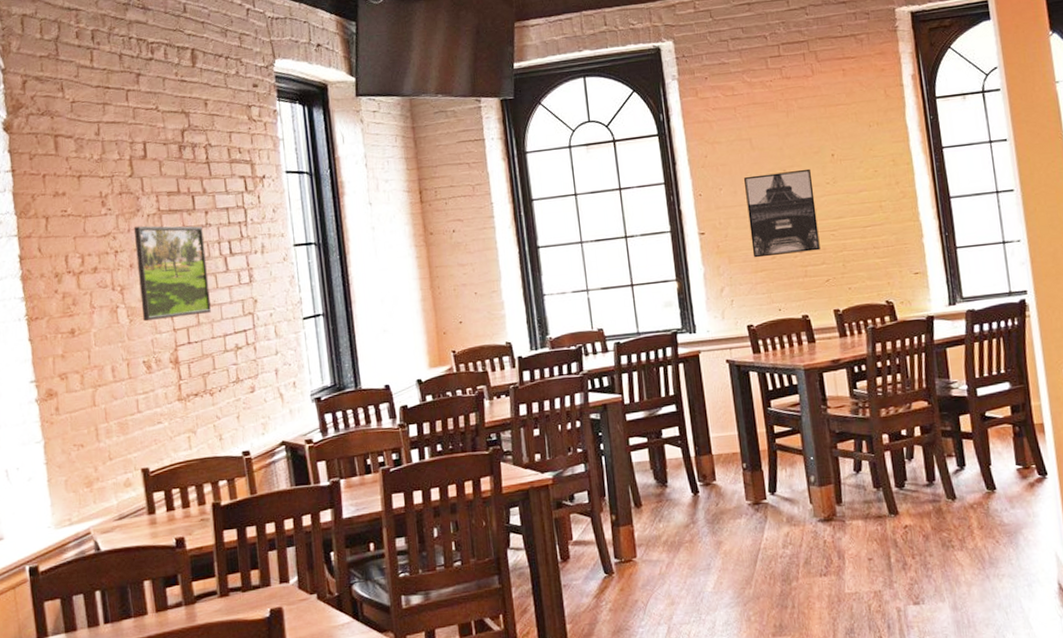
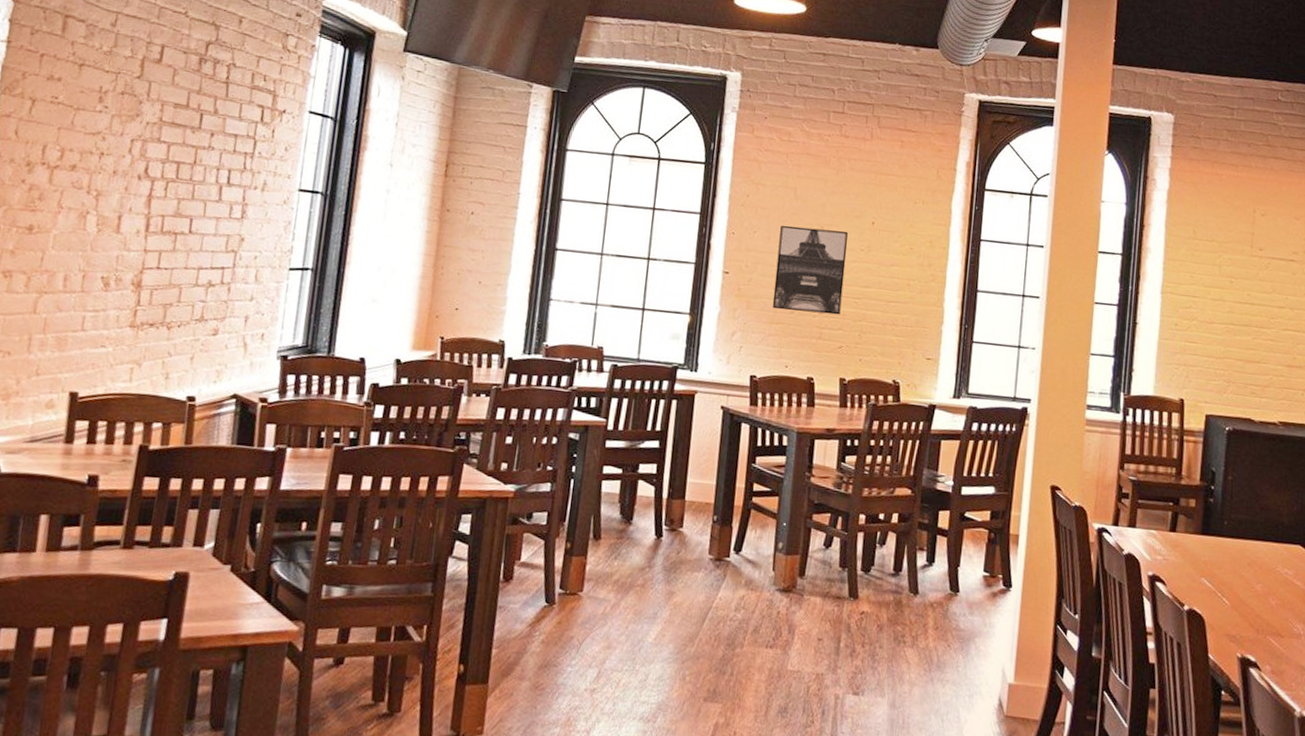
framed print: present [133,225,211,322] -> none [113,131,204,241]

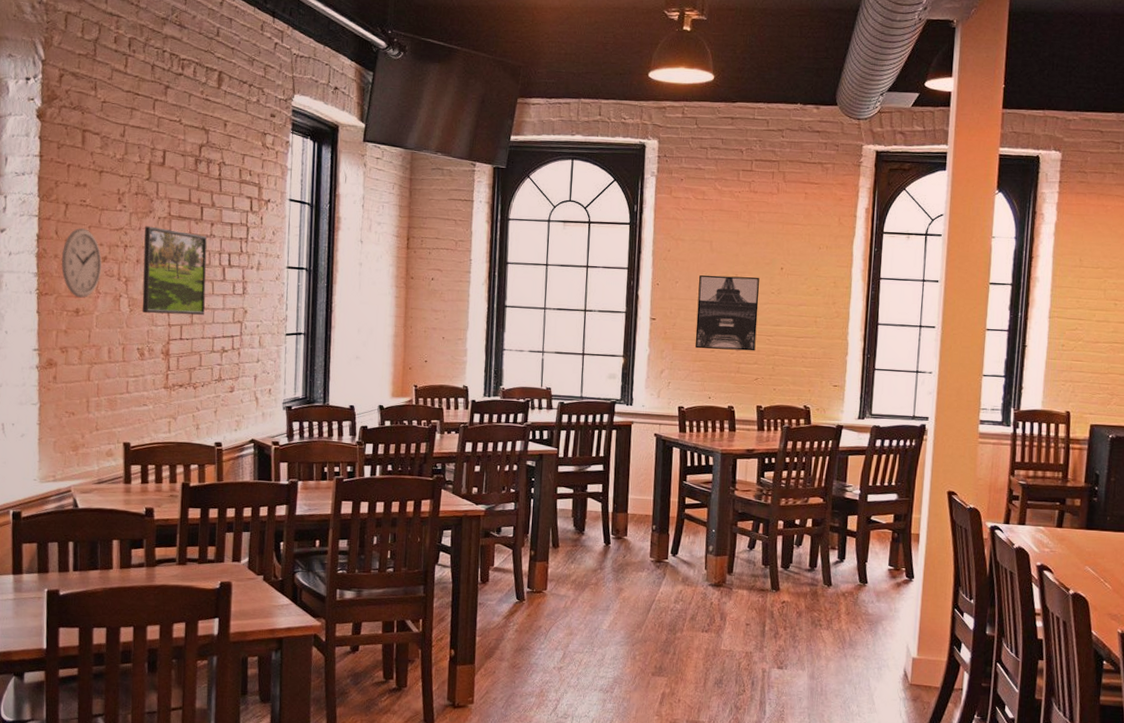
wall clock: none [17,129,70,213] -> present [61,228,102,298]
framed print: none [113,131,204,241] -> present [142,226,207,315]

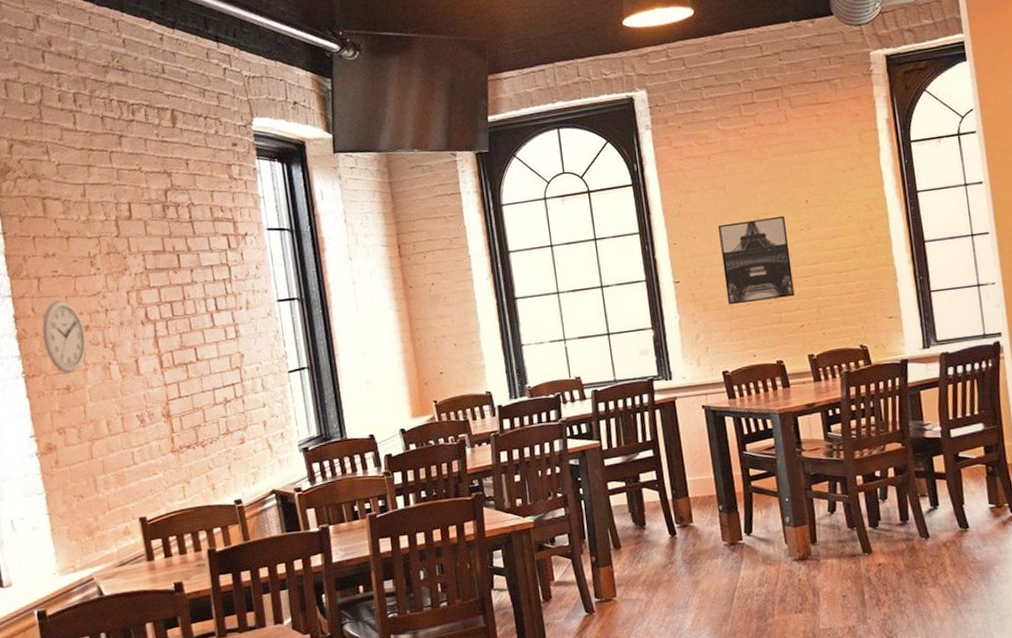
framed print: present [142,226,207,315] -> none [122,283,200,377]

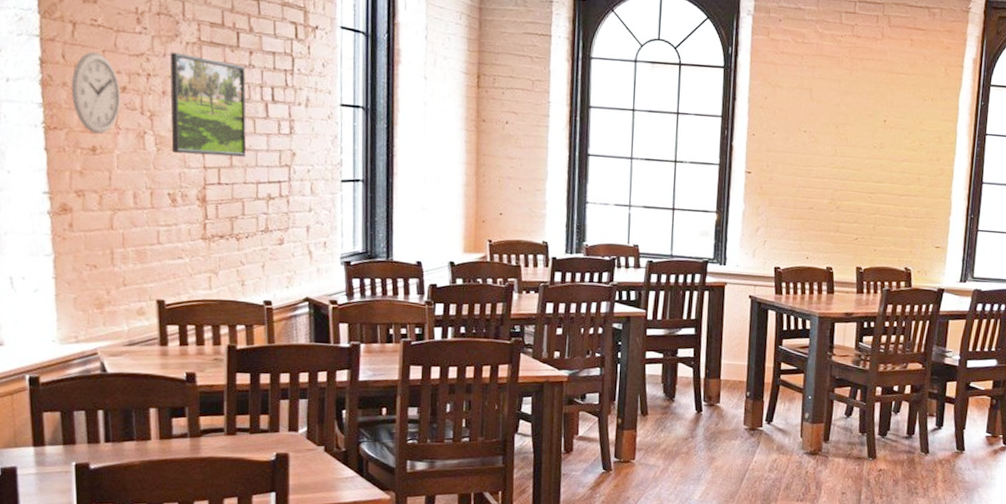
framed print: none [122,283,200,377] -> present [170,52,246,157]
wall art: present [718,215,795,305] -> none [792,125,862,209]

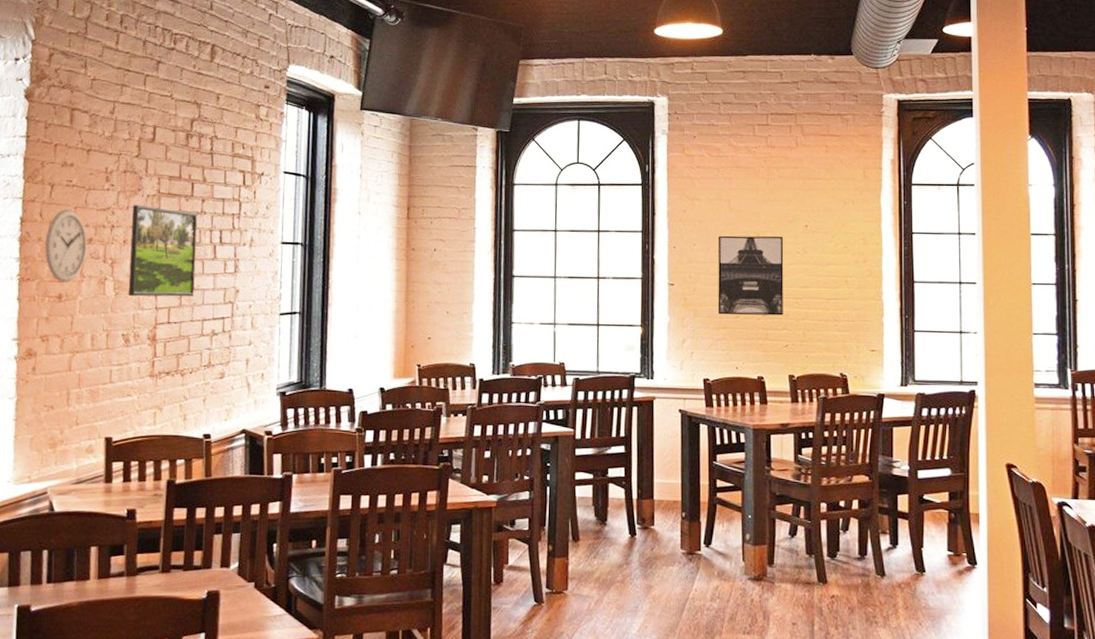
wall art: none [792,125,862,209] -> present [717,235,784,316]

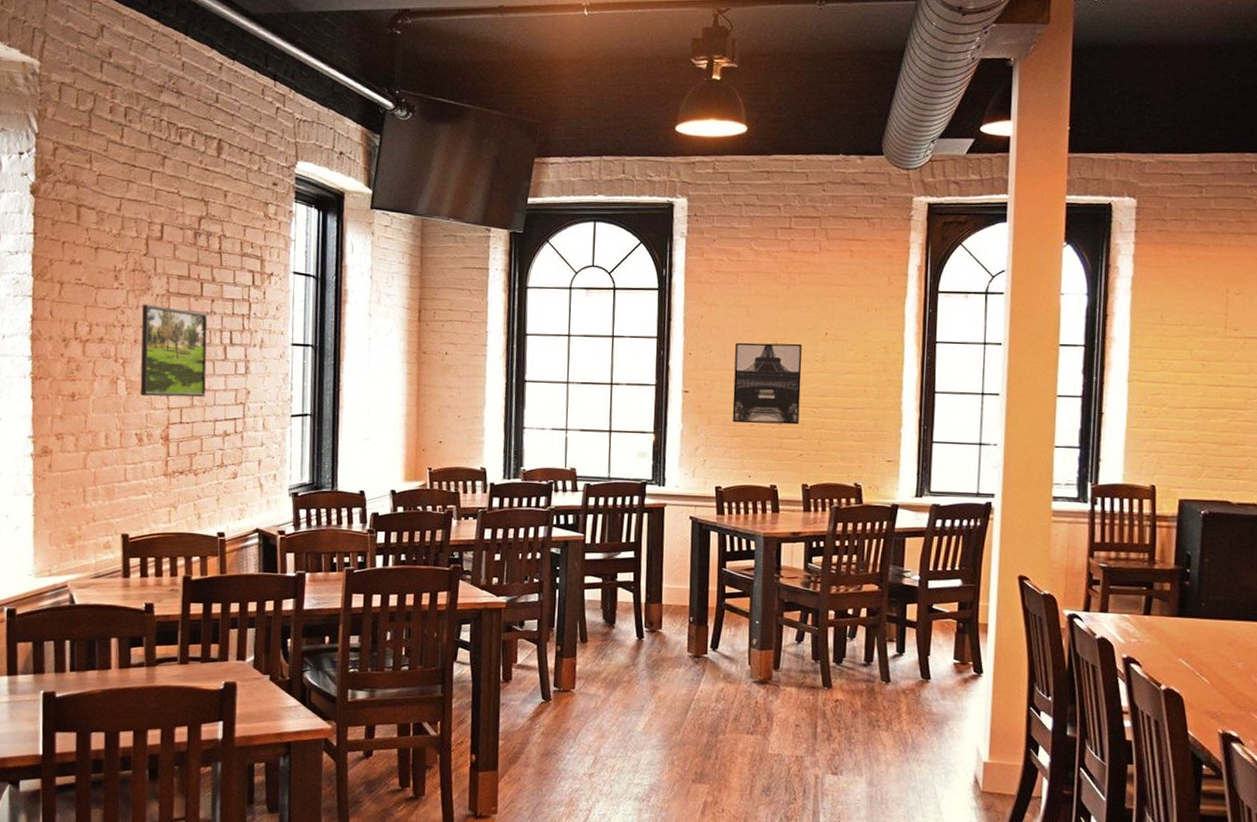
wall clock: present [44,209,87,283] -> none [56,308,98,381]

